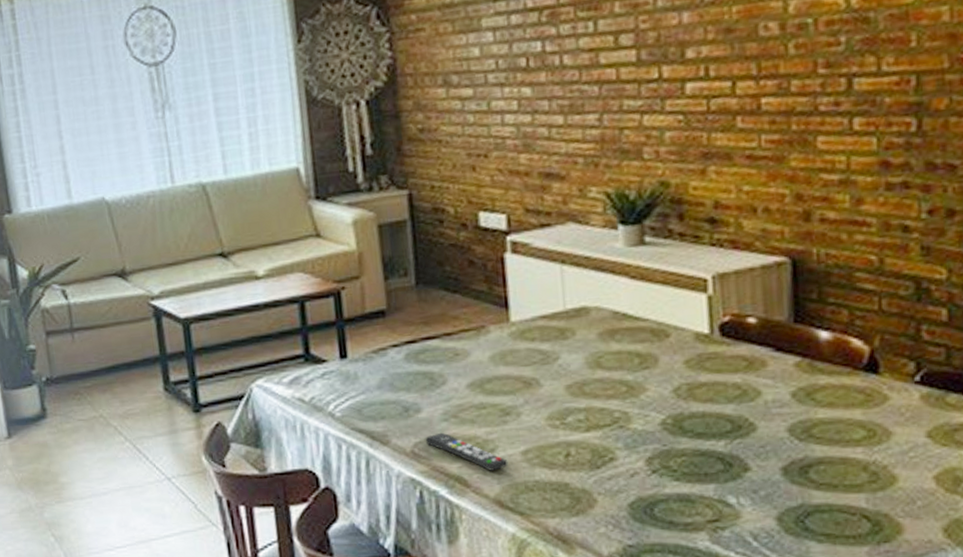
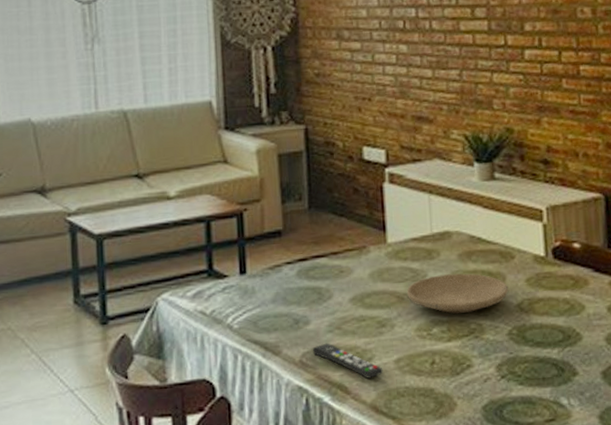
plate: none [534,354,662,401] -> present [406,273,509,314]

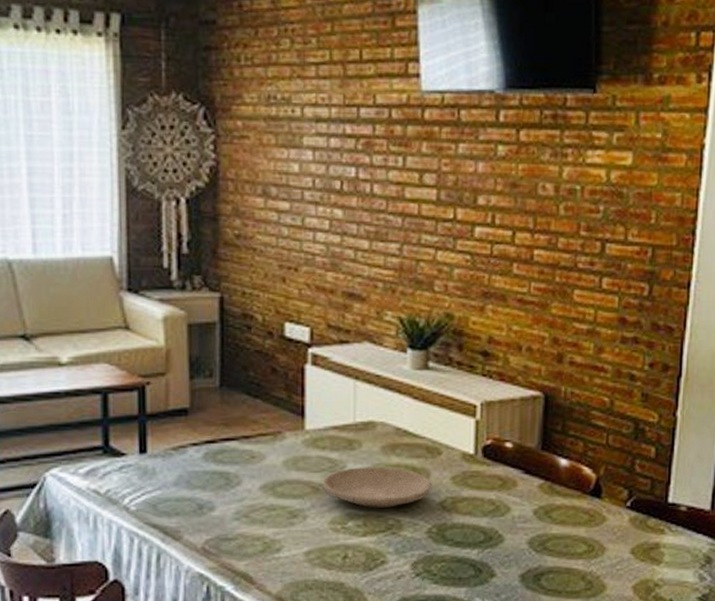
remote control: present [312,343,383,379] -> none [216,531,292,569]

